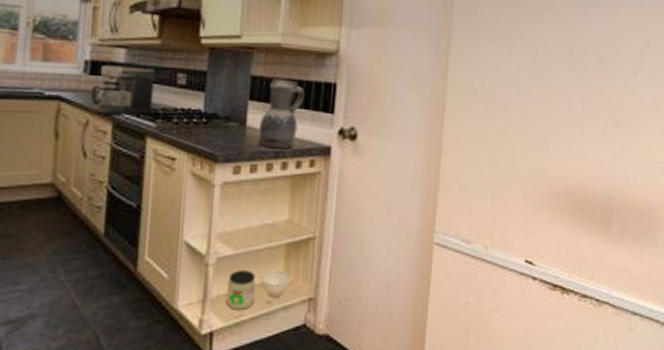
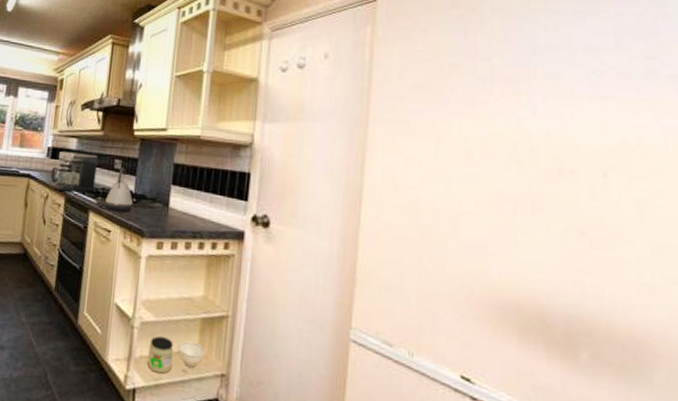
kettle: none [167,82,203,135] -> present [105,167,134,212]
ceramic jug: present [258,78,306,149] -> none [179,166,222,231]

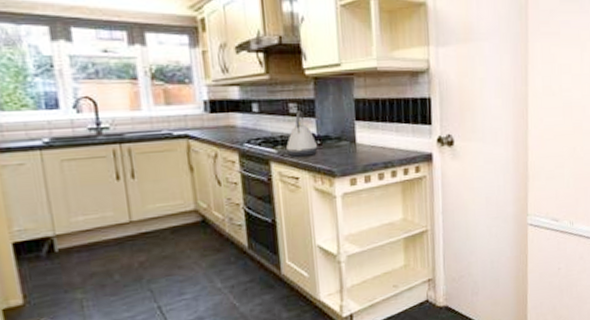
coffee maker: present [49,151,98,193] -> none [215,101,272,148]
jar: present [147,336,174,374] -> none [359,263,383,295]
bowl: present [177,340,206,368] -> none [386,259,412,282]

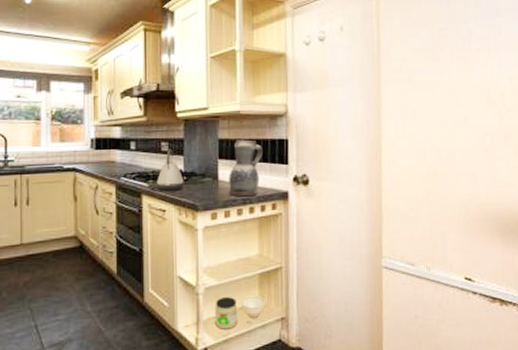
jar: none [359,263,383,295] -> present [215,297,238,330]
ceramic jug: none [367,99,405,161] -> present [229,140,264,197]
bowl: none [386,259,412,282] -> present [241,295,266,318]

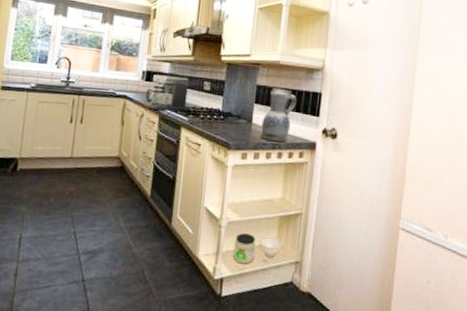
coffee maker: none [97,140,144,181] -> present [144,74,189,112]
kettle: present [157,149,184,191] -> none [196,88,221,128]

